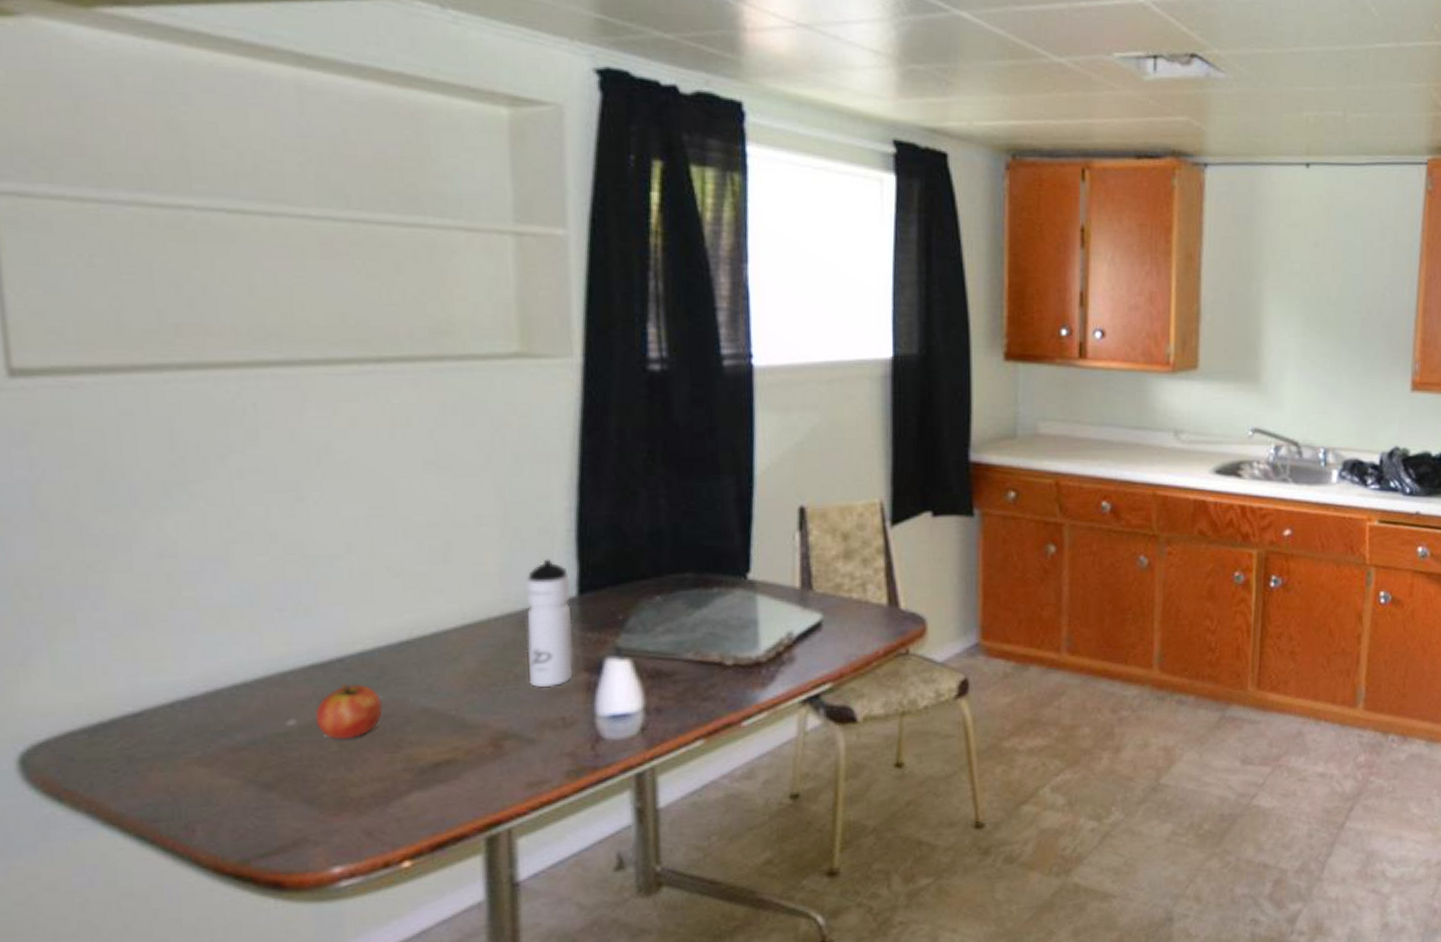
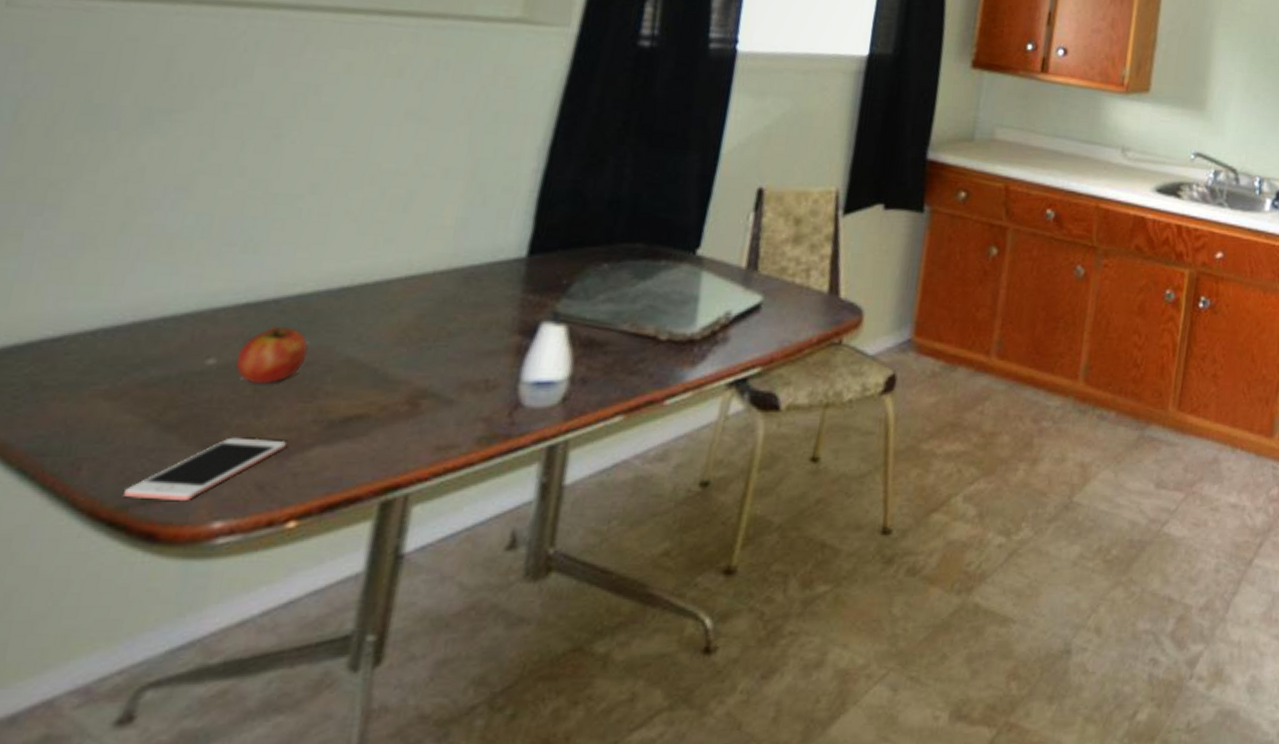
cell phone: none [242,789,383,853] -> present [124,437,286,502]
water bottle: present [525,558,573,688] -> none [461,217,524,348]

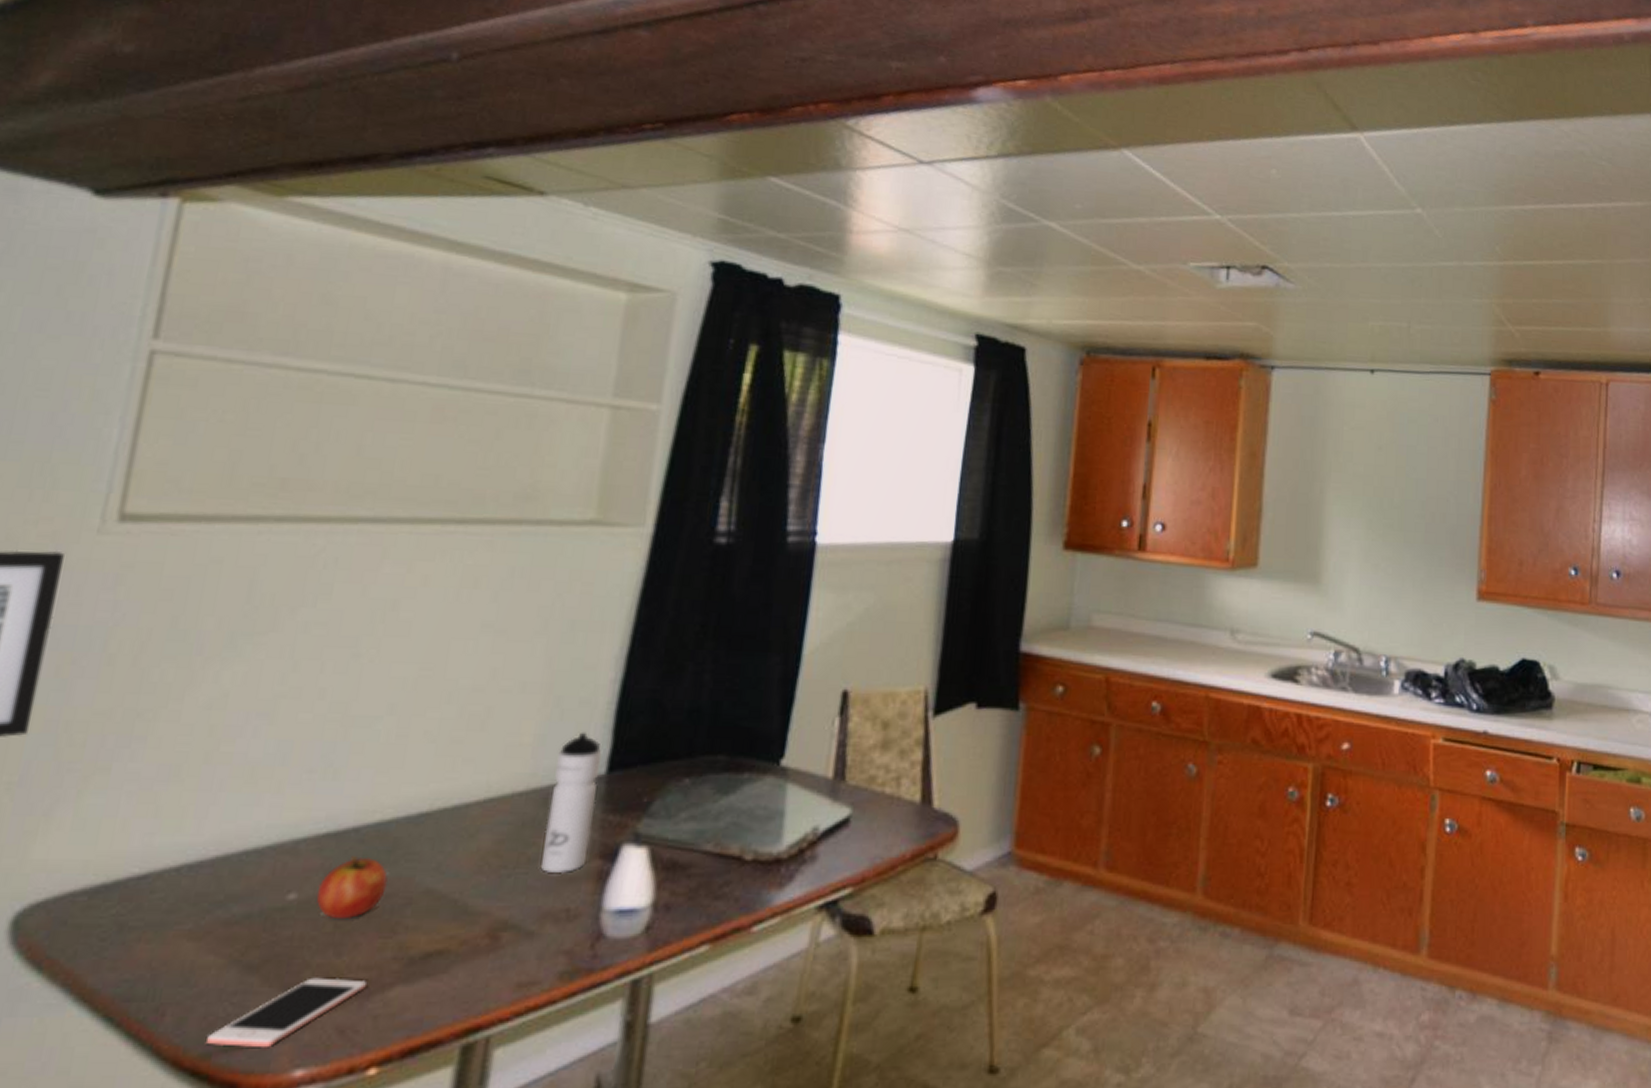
water bottle: none [461,217,524,348] -> present [541,732,603,874]

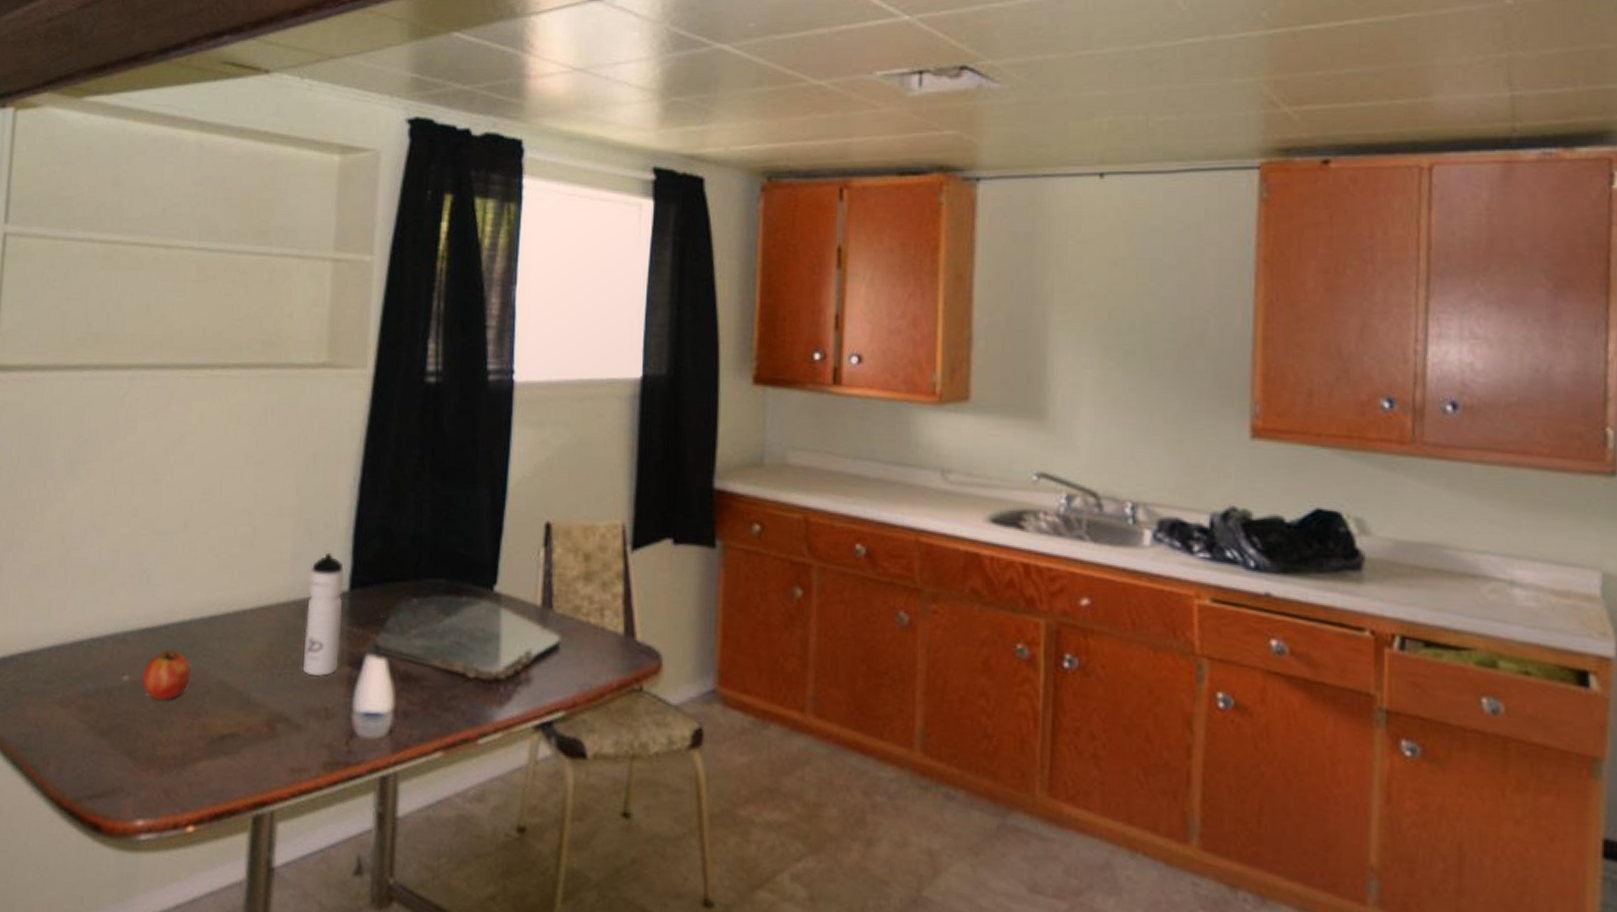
cell phone: present [206,977,366,1049] -> none [77,746,181,799]

